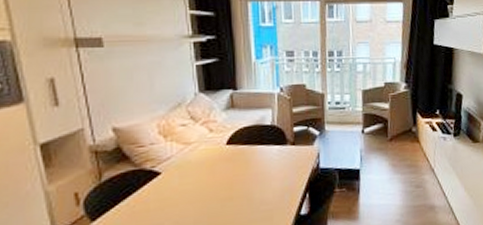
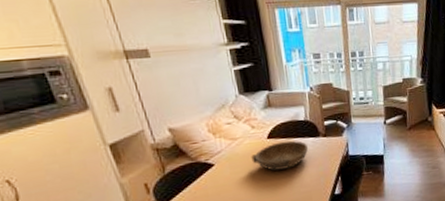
bowl: none [205,148,274,183] -> present [251,140,309,171]

